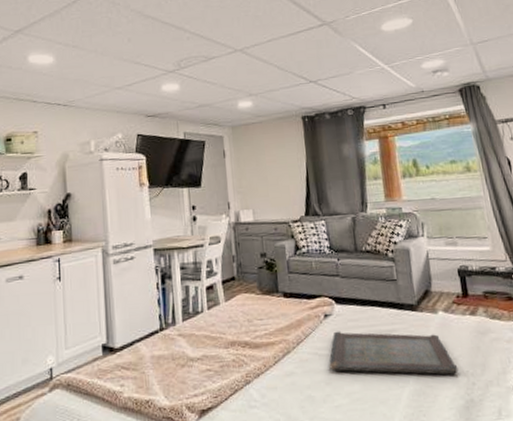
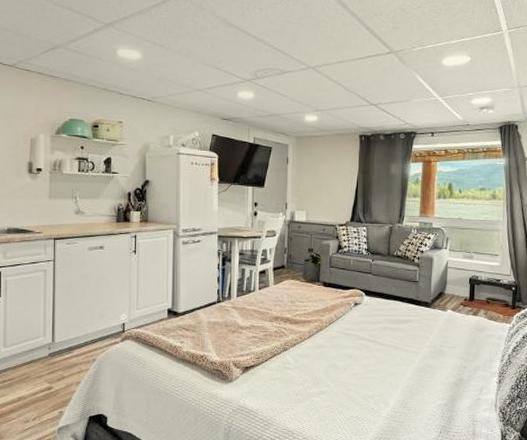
serving tray: present [329,331,459,375] -> none [353,317,455,359]

